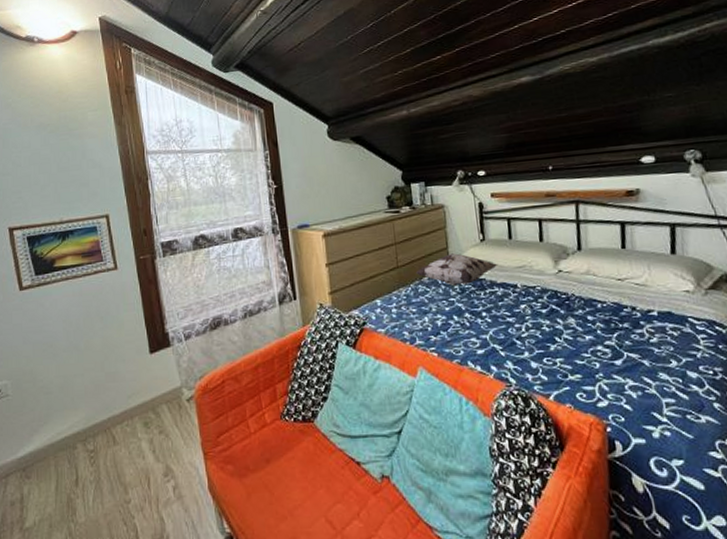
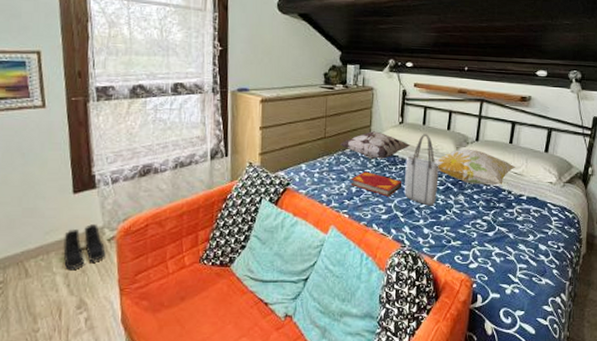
boots: none [145,384,186,434] -> present [63,224,106,269]
hardback book: none [434,300,496,328] -> present [350,171,402,197]
tote bag: none [495,249,541,334] -> present [404,134,439,206]
decorative pillow: none [530,260,635,303] -> present [434,148,515,186]

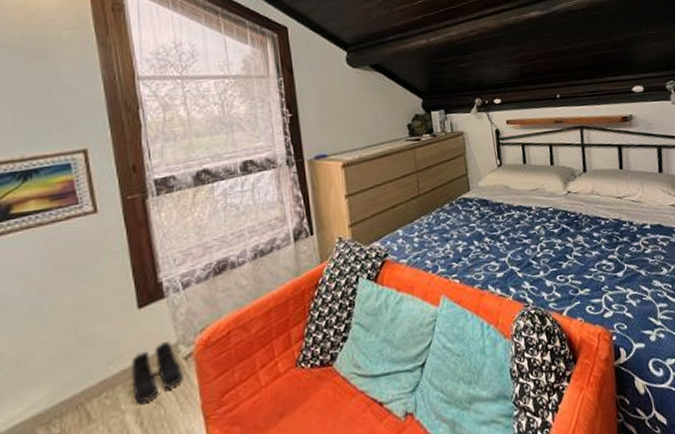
decorative pillow: present [339,131,411,159] -> none [436,179,515,211]
hardback book: present [350,171,402,197] -> none [455,226,513,251]
tote bag: present [404,134,439,206] -> none [512,173,554,254]
decorative pillow: present [434,148,515,186] -> none [543,182,631,221]

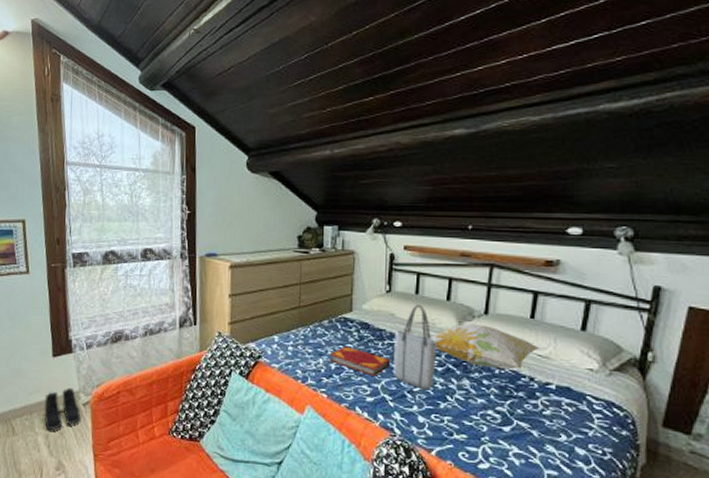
hardback book: none [455,226,513,251] -> present [329,346,391,377]
tote bag: none [512,173,554,254] -> present [394,305,437,390]
decorative pillow: none [543,182,631,221] -> present [431,323,539,370]

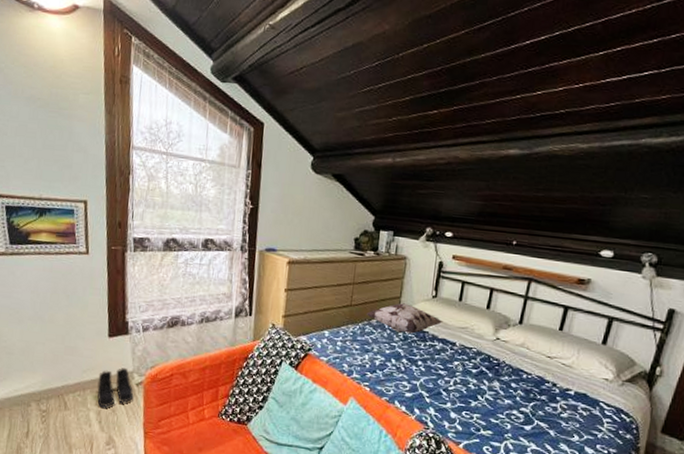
decorative pillow: none [316,300,401,333] -> present [365,303,444,334]
hardback book: present [329,346,391,377] -> none [374,344,431,374]
tote bag: present [394,305,437,390] -> none [432,311,474,389]
decorative pillow: present [431,323,539,370] -> none [469,331,564,376]

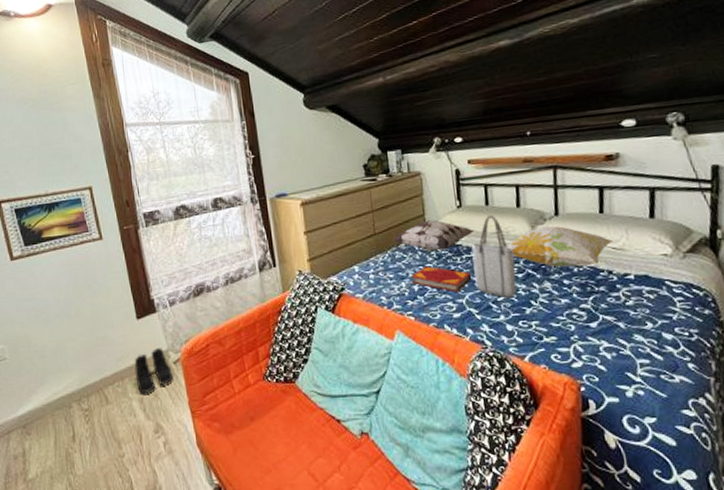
hardback book: none [374,344,431,374] -> present [411,266,472,292]
tote bag: none [432,311,474,389] -> present [471,215,517,298]
decorative pillow: none [469,331,564,376] -> present [507,225,613,268]

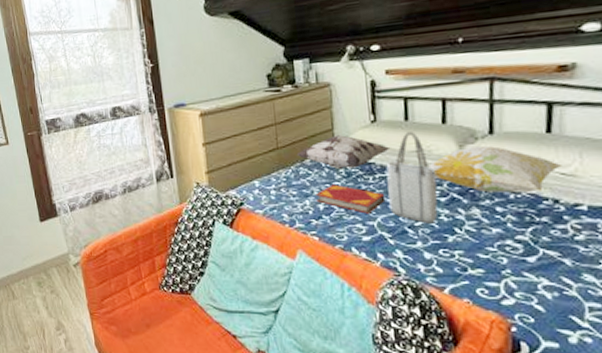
boots: present [134,348,174,394] -> none [37,251,74,293]

